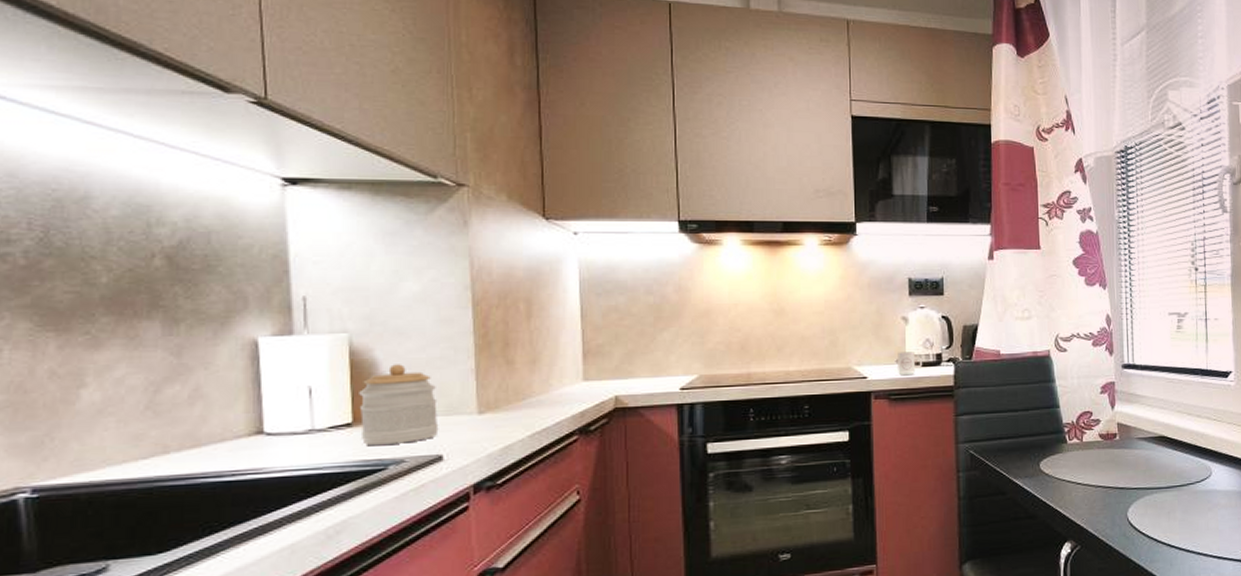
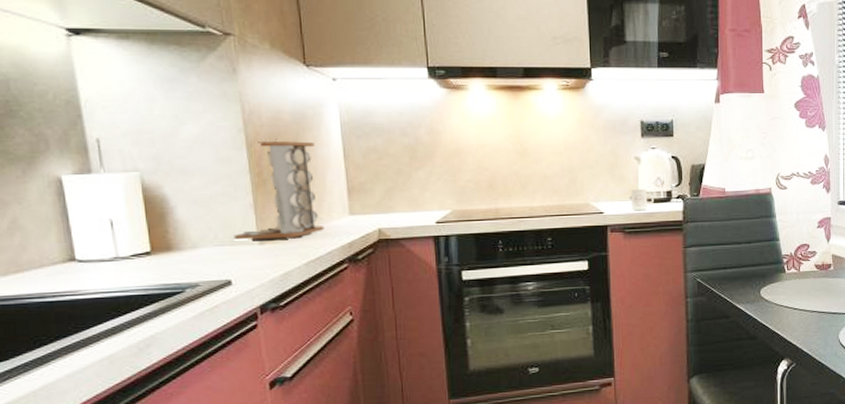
jar: present [359,364,439,445] -> none [154,200,226,271]
spice rack: none [450,297,554,411] -> present [234,139,325,241]

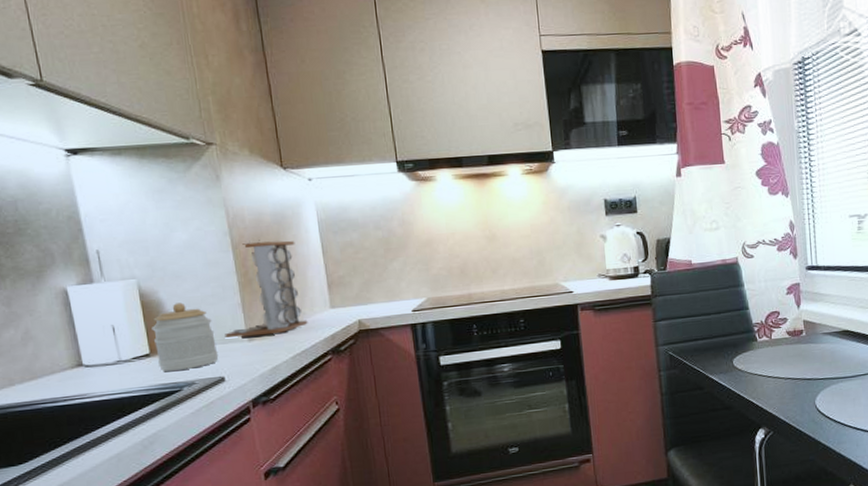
jar: none [154,200,226,271] -> present [151,302,219,372]
mug: present [631,189,655,210] -> none [599,266,622,288]

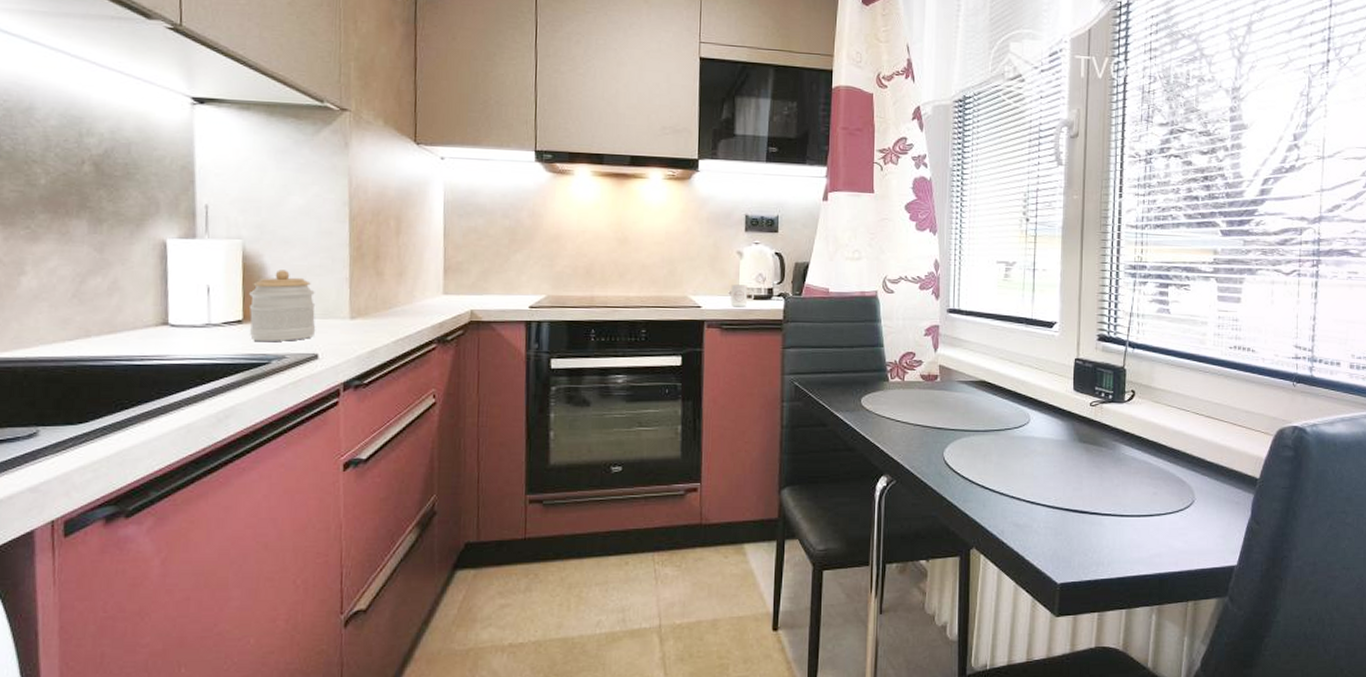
spice rack: present [225,240,308,339] -> none [326,213,417,316]
mug: none [599,266,622,288] -> present [731,284,755,306]

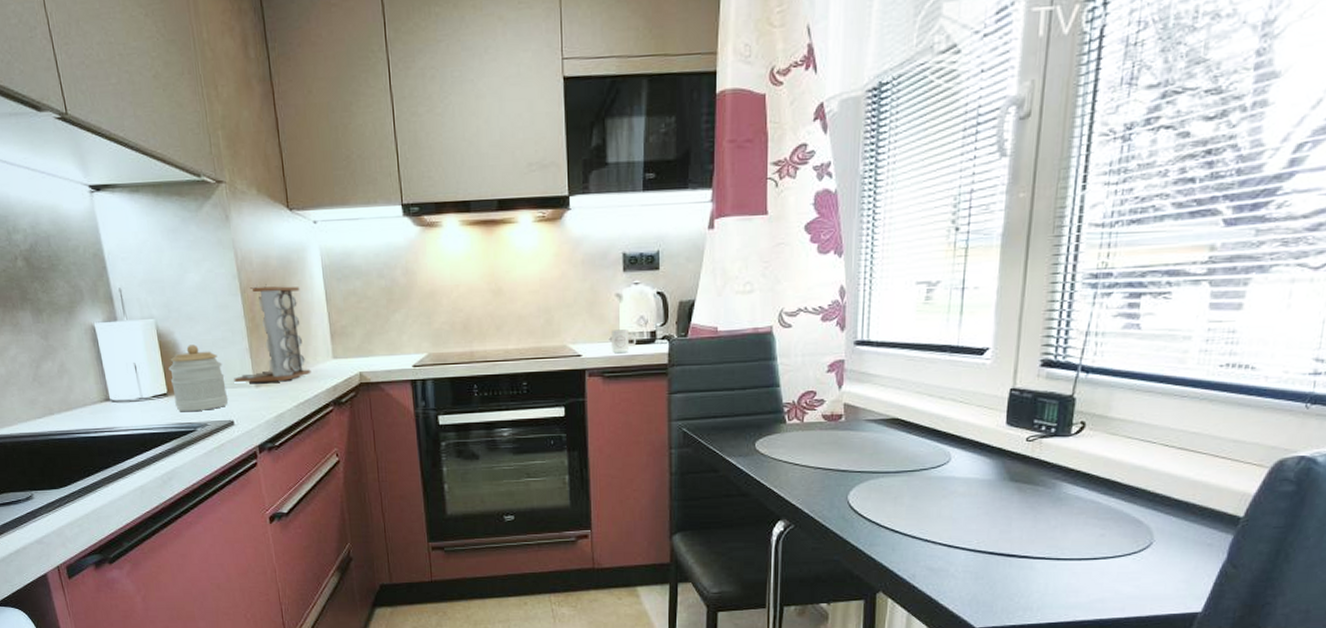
spice rack: none [326,213,417,316] -> present [234,284,311,384]

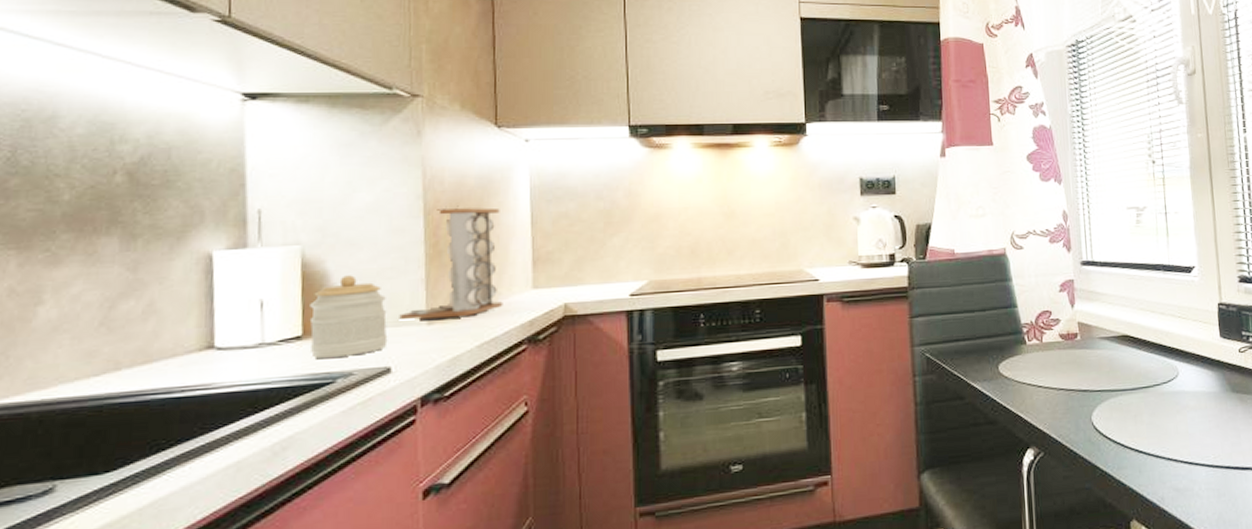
mug: present [611,329,637,353] -> none [850,252,876,276]

